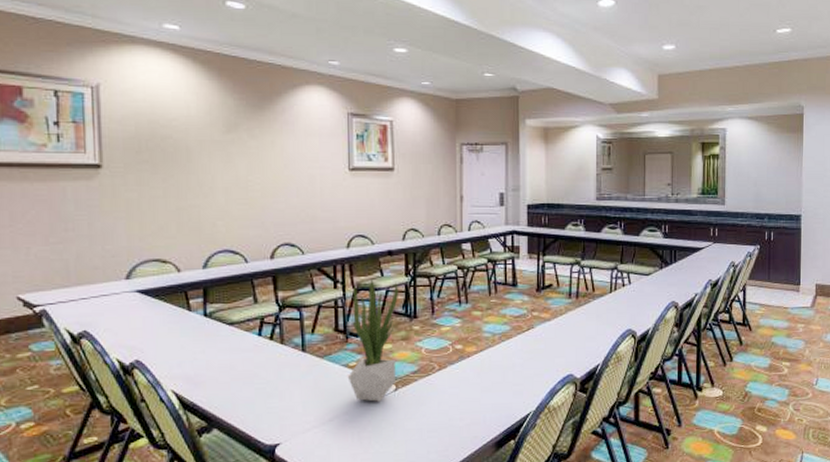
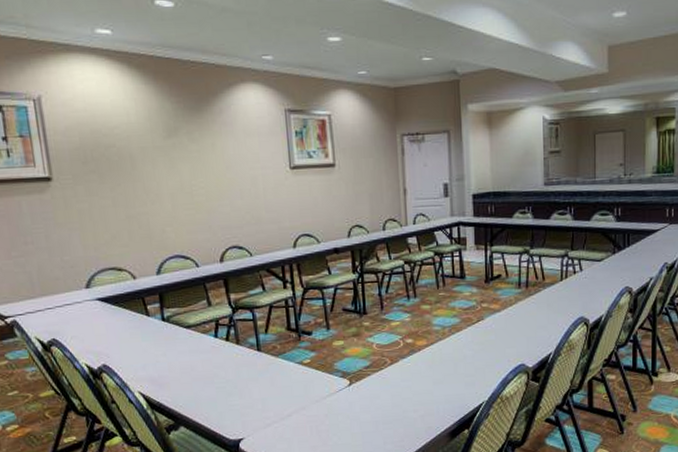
potted plant: present [347,278,398,402] -> none [302,277,349,397]

